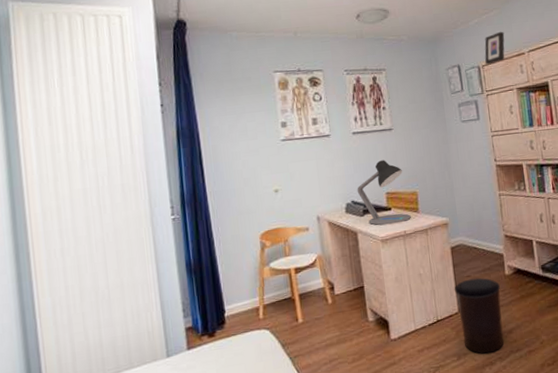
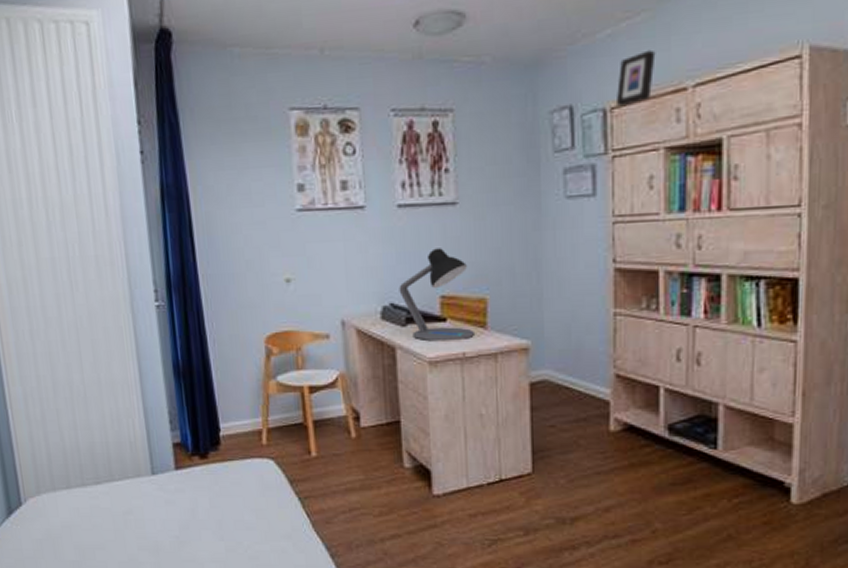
waste bin: present [454,277,504,354] -> none [529,430,599,533]

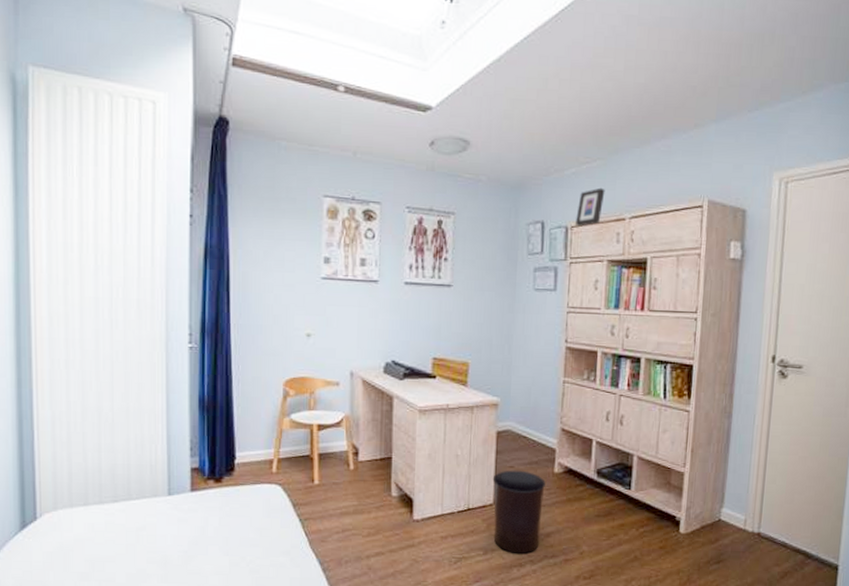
desk lamp: present [399,248,476,342] -> none [400,319,458,395]
waste bin: none [529,430,599,533] -> present [492,470,545,554]

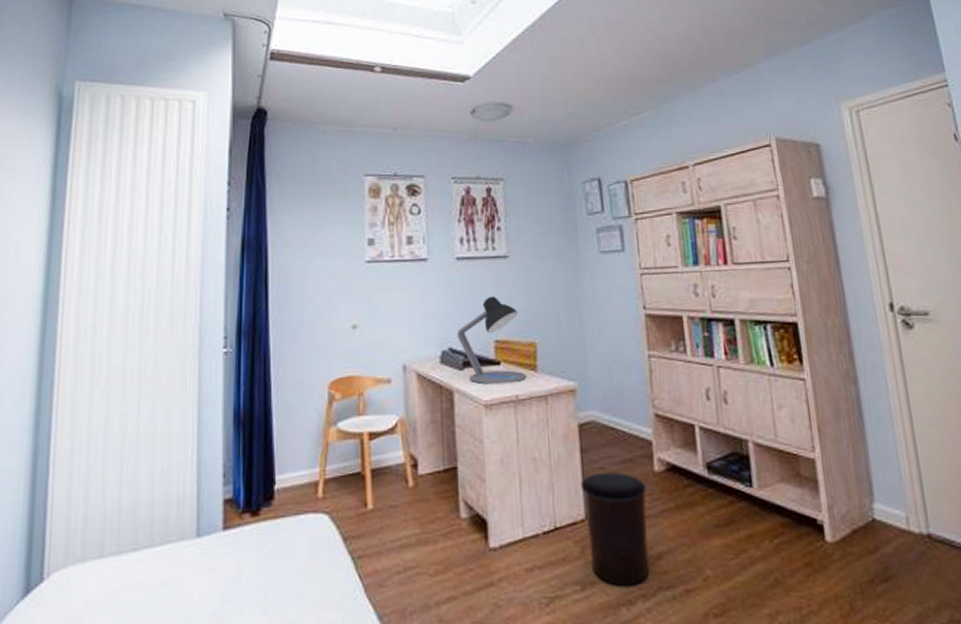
desk lamp: none [400,319,458,395] -> present [457,296,527,385]
picture frame: present [574,187,605,227] -> none [634,137,662,180]

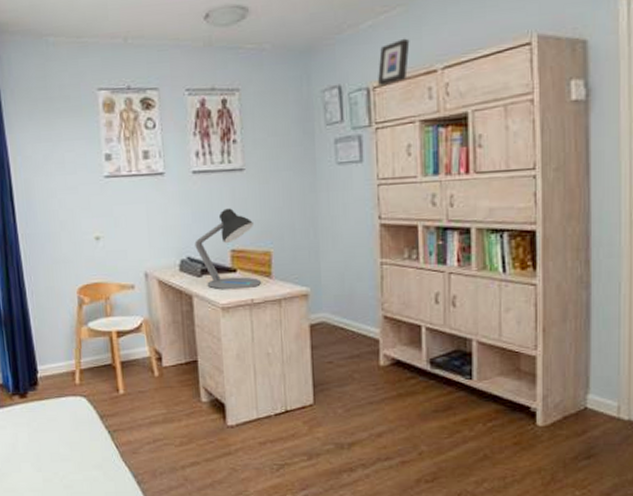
waste bin: present [580,471,650,586] -> none [310,365,371,457]
picture frame: none [634,137,662,180] -> present [377,38,410,86]

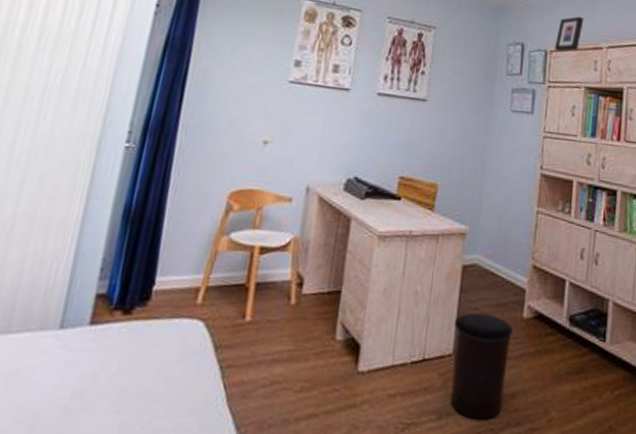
desk lamp: present [194,208,262,290] -> none [364,134,426,219]
waste bin: none [310,365,371,457] -> present [450,312,513,420]

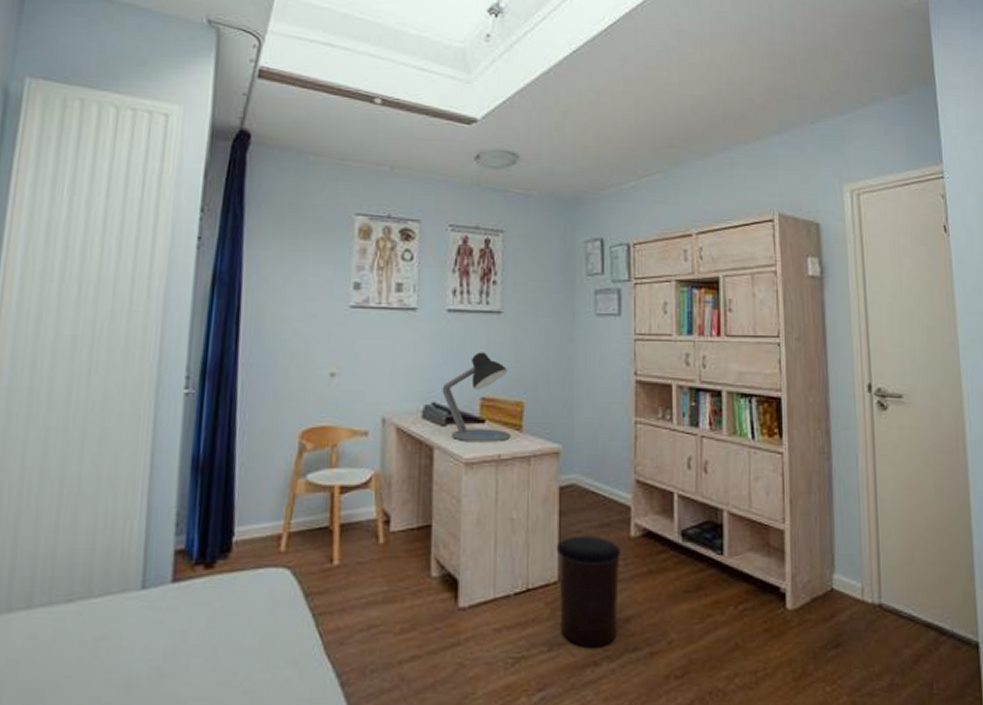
desk lamp: none [364,134,426,219] -> present [442,352,512,443]
picture frame: present [554,16,584,52] -> none [637,202,668,244]

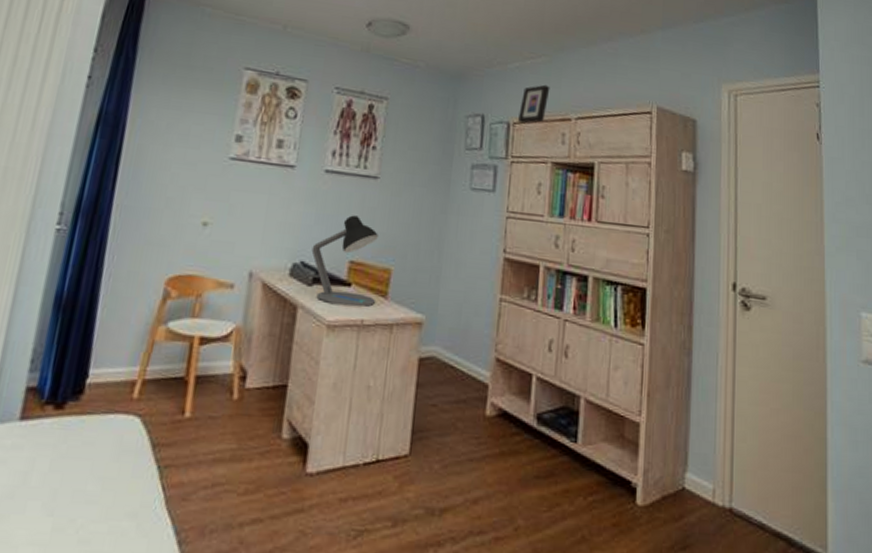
waste bin: present [556,535,620,648] -> none [407,409,475,527]
picture frame: none [637,202,668,244] -> present [517,84,550,124]

